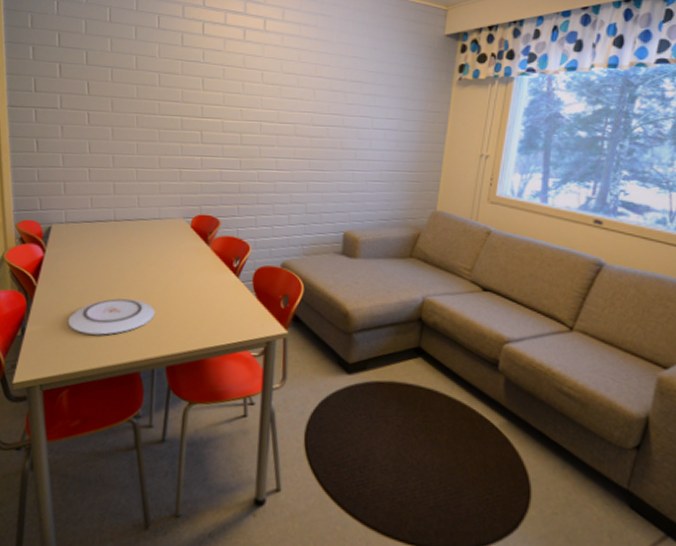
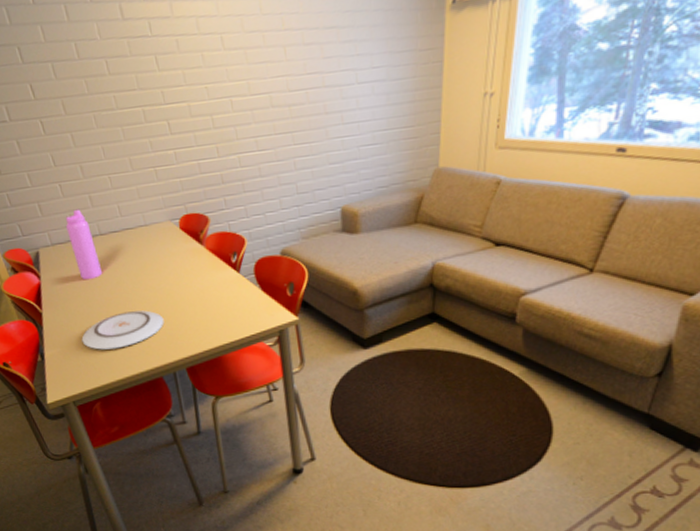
water bottle: none [83,193,108,262] -> present [65,209,103,280]

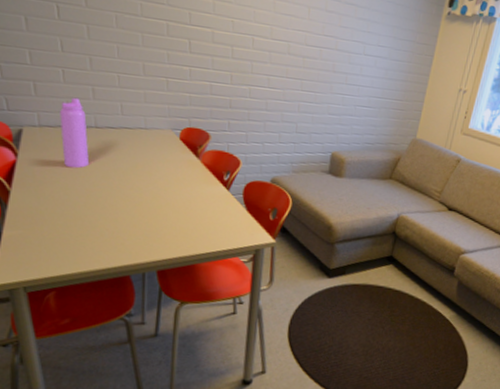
plate: present [81,310,164,350] -> none [49,206,144,241]

